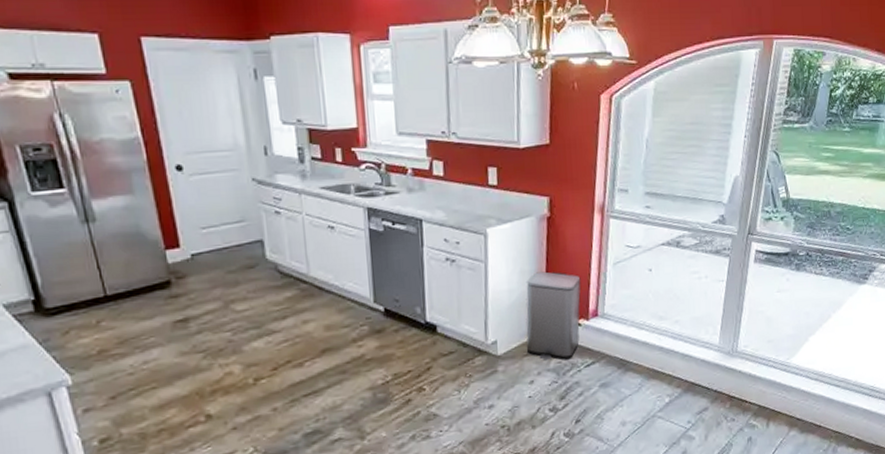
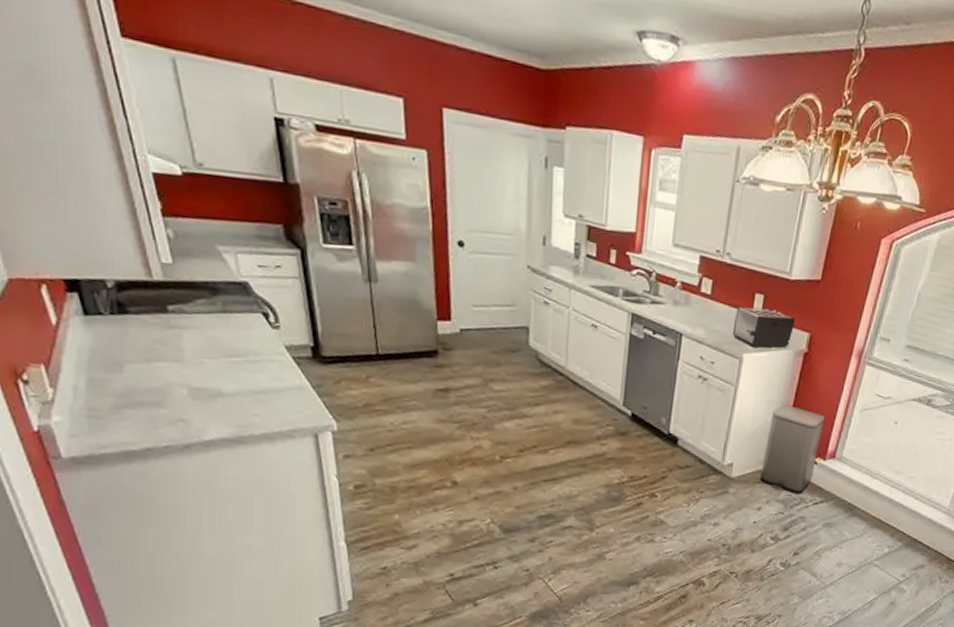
toaster: none [472,180,532,220] -> present [732,307,795,348]

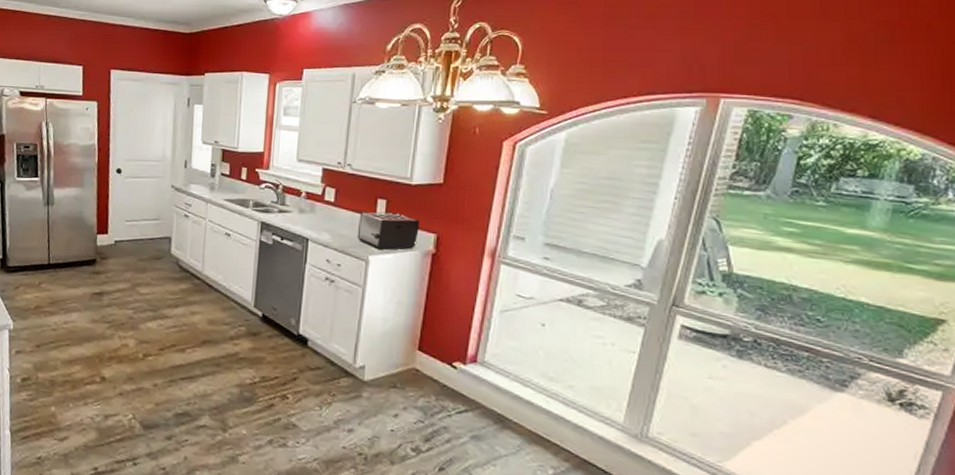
pedal bin: present [760,405,826,494] -> none [395,306,462,402]

